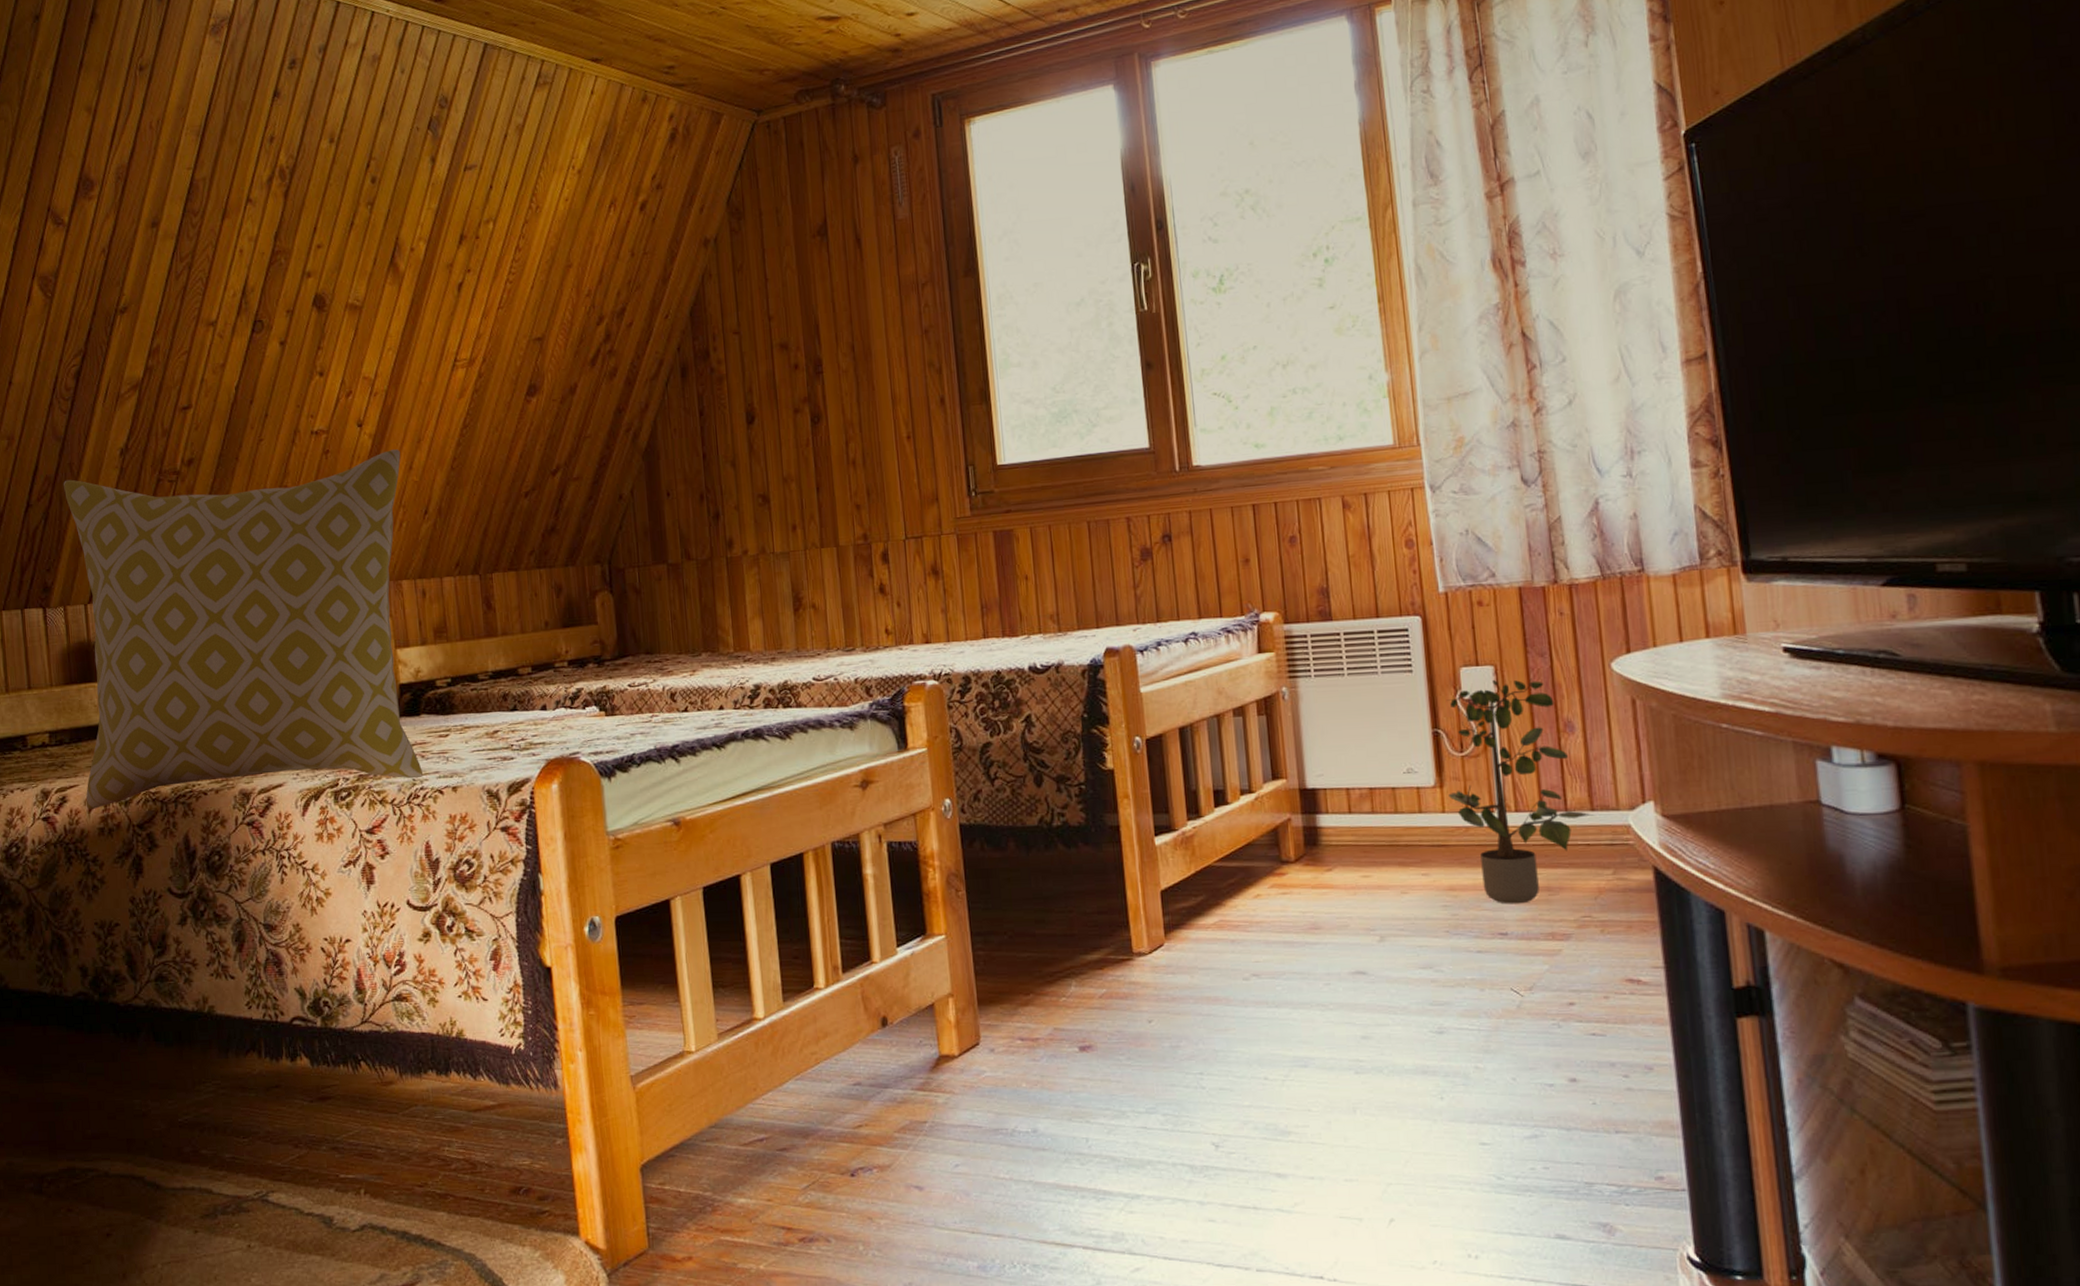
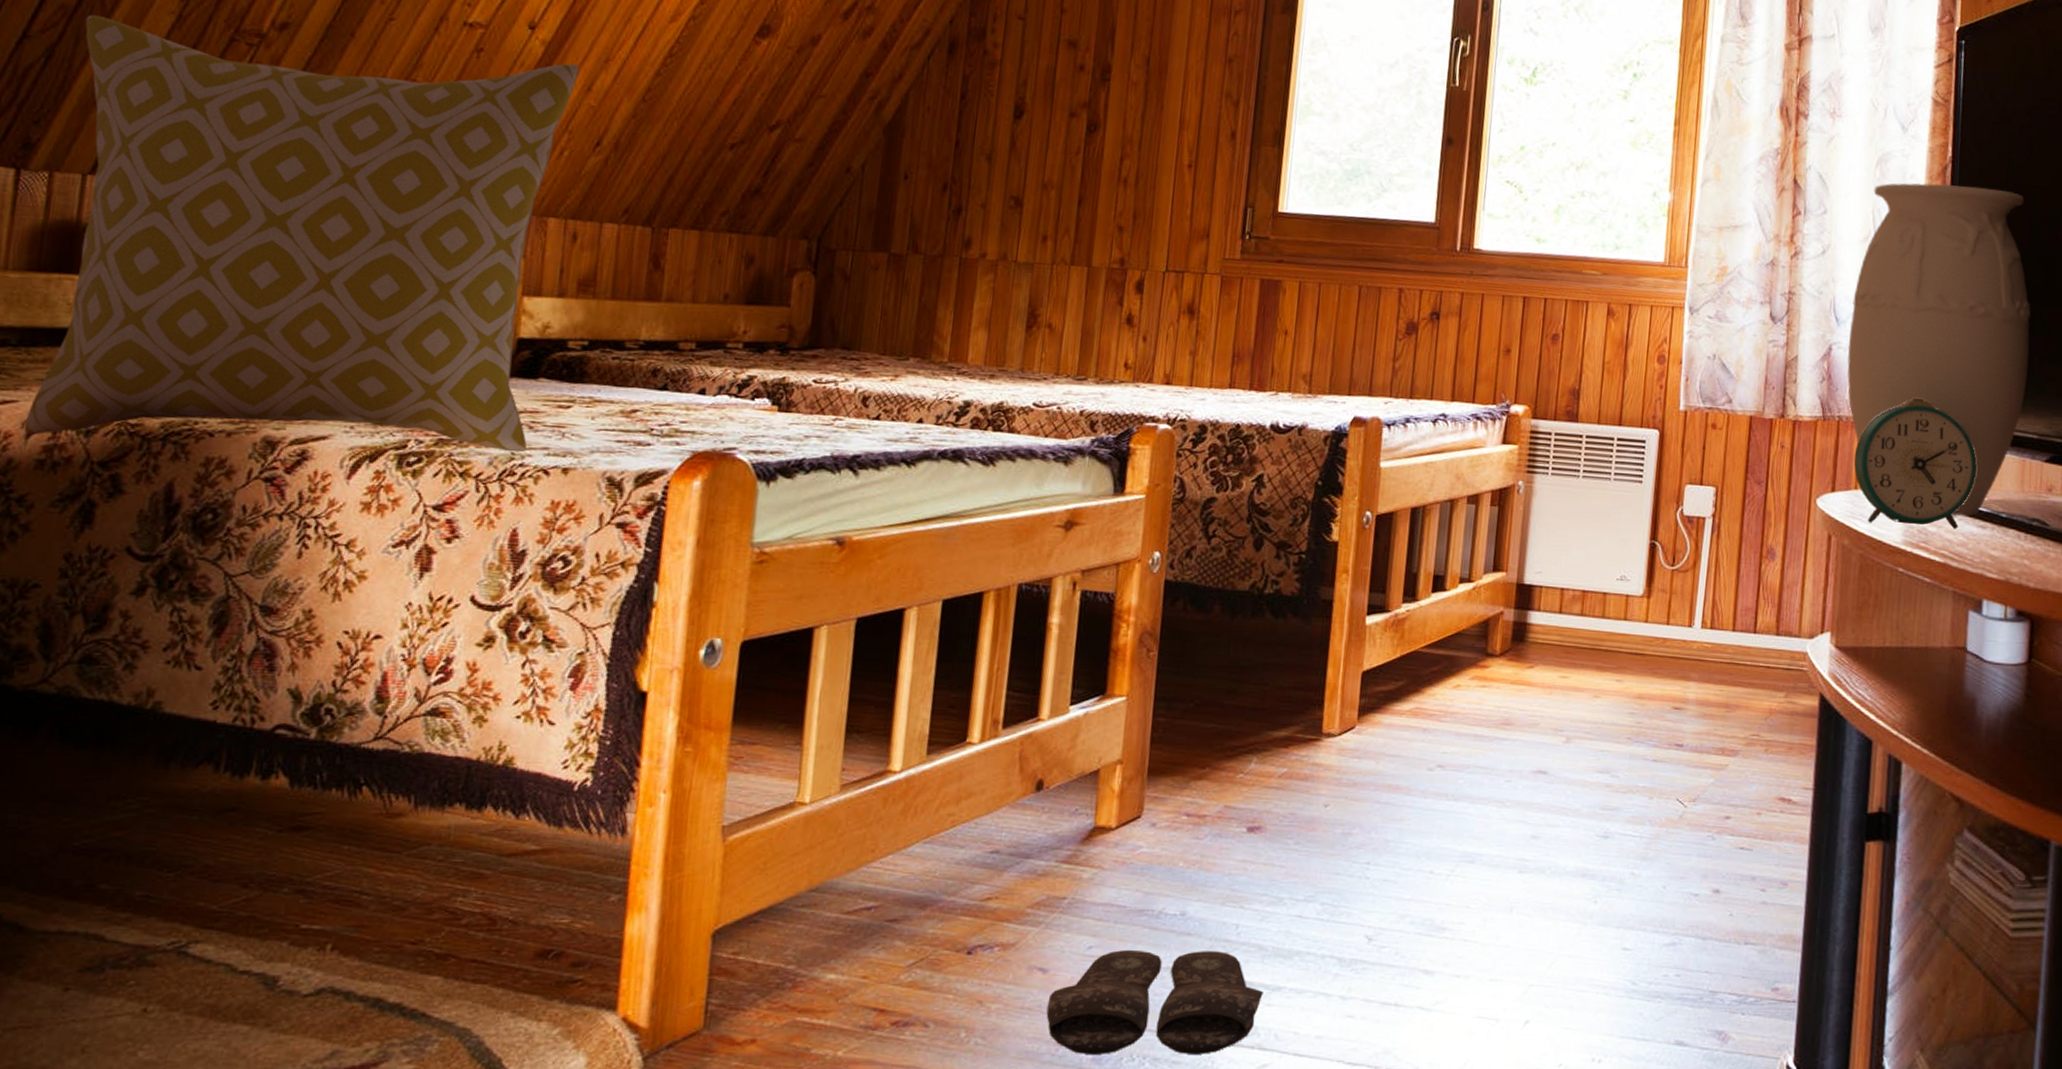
slippers: none [928,1164,1124,1263] -> present [1046,949,1264,1054]
potted plant: present [1446,678,1593,904] -> none [1653,501,1777,718]
decorative vase: none [1613,295,1842,659] -> present [1847,183,2031,516]
alarm clock: none [1646,538,1798,681] -> present [1853,397,1977,529]

